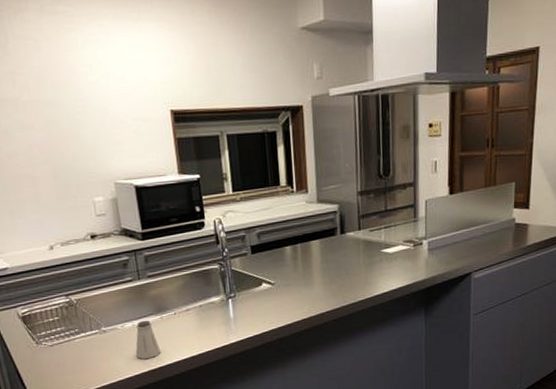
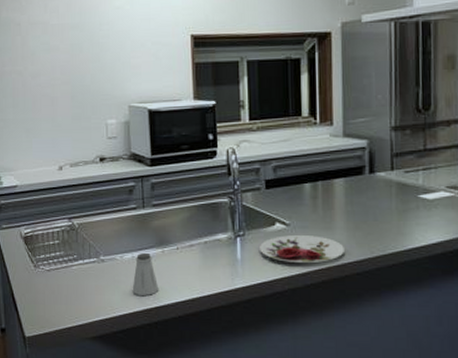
plate: none [249,291,322,317] -> present [260,235,344,264]

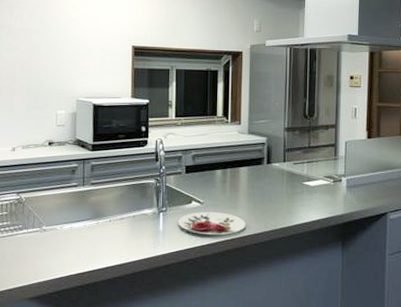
saltshaker: present [132,252,159,295] -> none [68,224,92,261]

